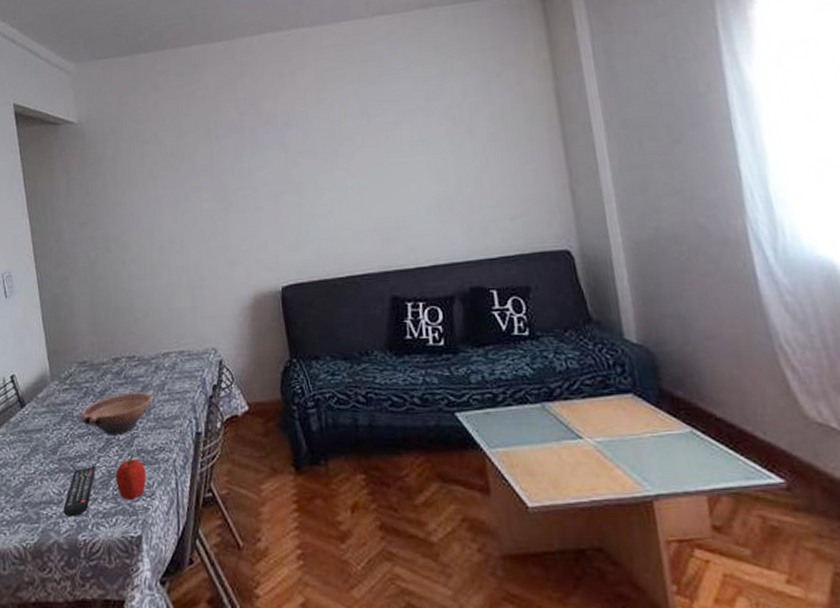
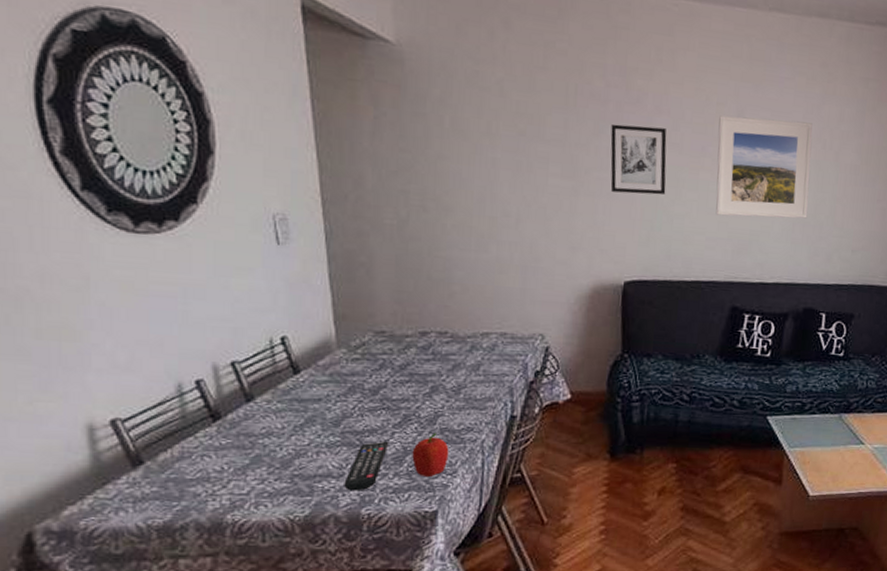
bowl: present [81,392,153,436] -> none [373,370,464,413]
wall art: none [249,140,307,205] -> present [610,124,667,195]
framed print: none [344,103,453,209] -> present [716,115,813,219]

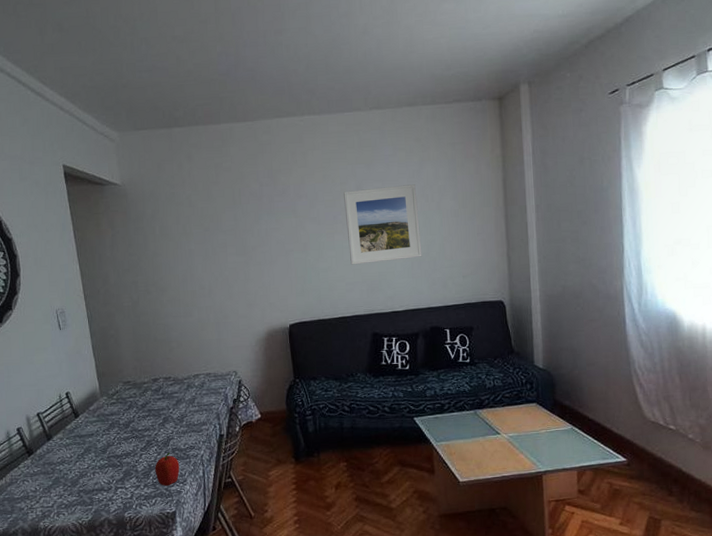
remote control: present [344,441,389,491] -> none [112,461,139,500]
wall art: present [610,124,667,195] -> none [267,208,312,260]

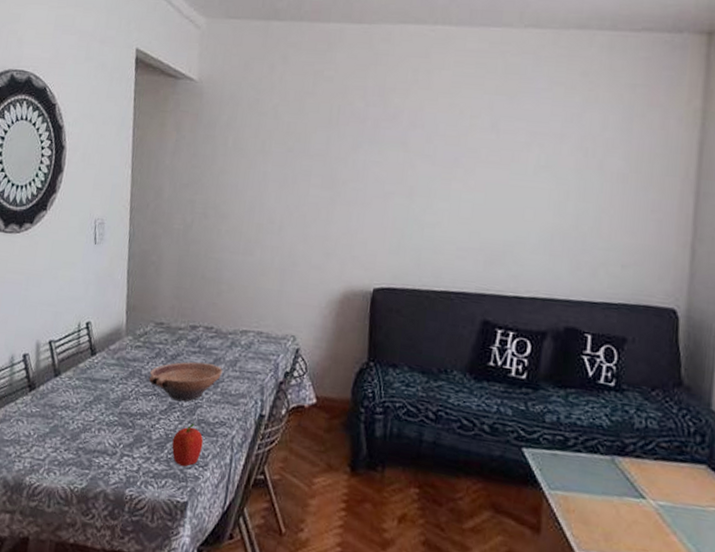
bowl: none [126,405,185,438] -> present [148,361,223,402]
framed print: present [344,184,422,265] -> none [467,127,573,230]

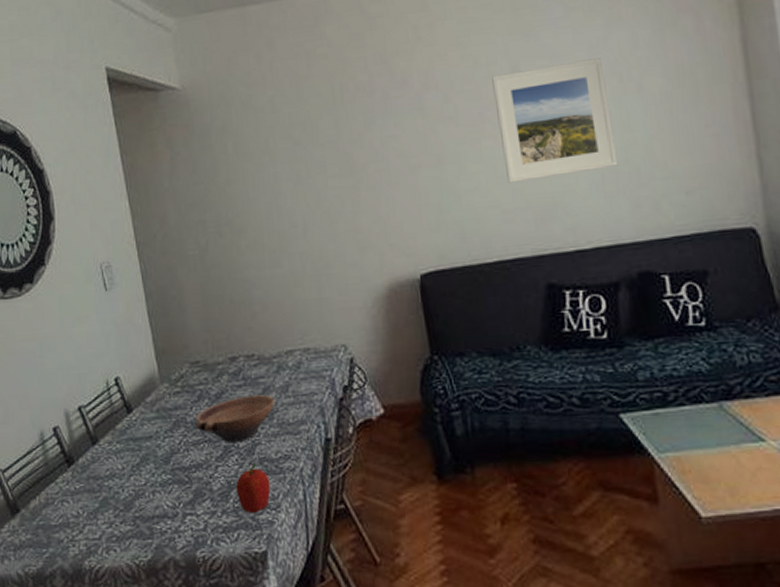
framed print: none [467,127,573,230] -> present [492,58,619,183]

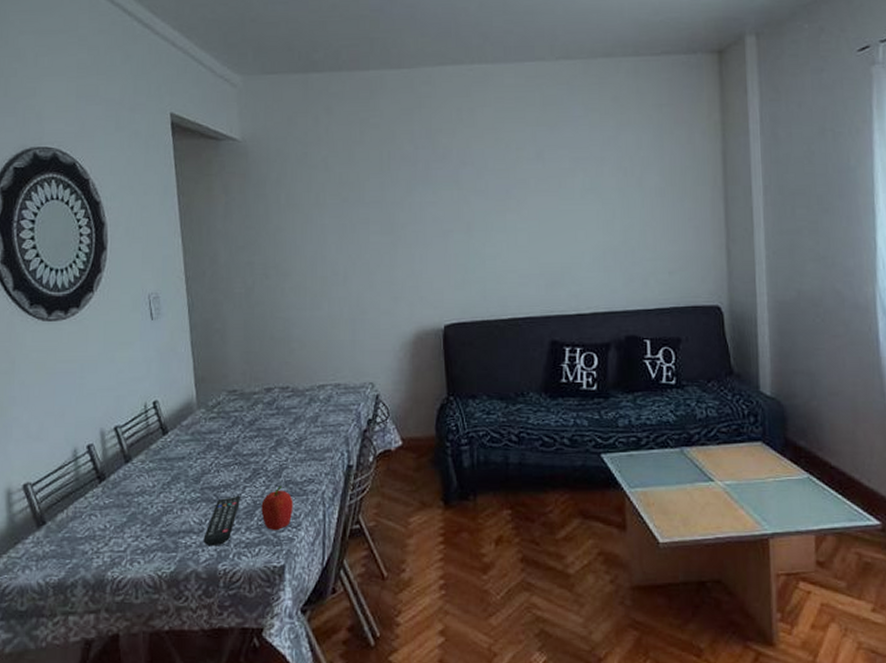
remote control: none [178,476,214,532] -> present [203,495,241,547]
bowl: present [195,395,275,443] -> none [227,424,305,466]
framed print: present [492,58,619,183] -> none [520,154,618,252]

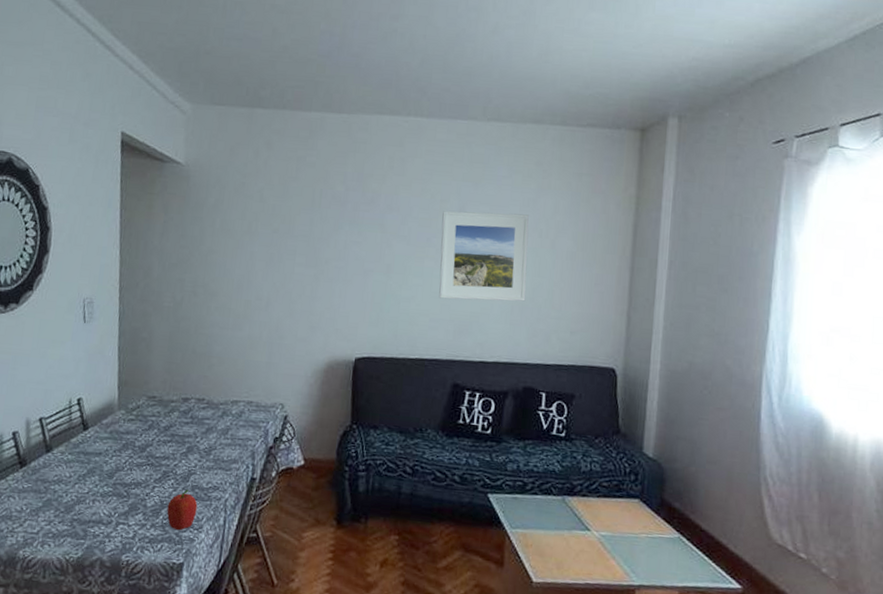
remote control: present [203,495,241,547] -> none [111,494,150,539]
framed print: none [520,154,618,252] -> present [439,211,529,302]

